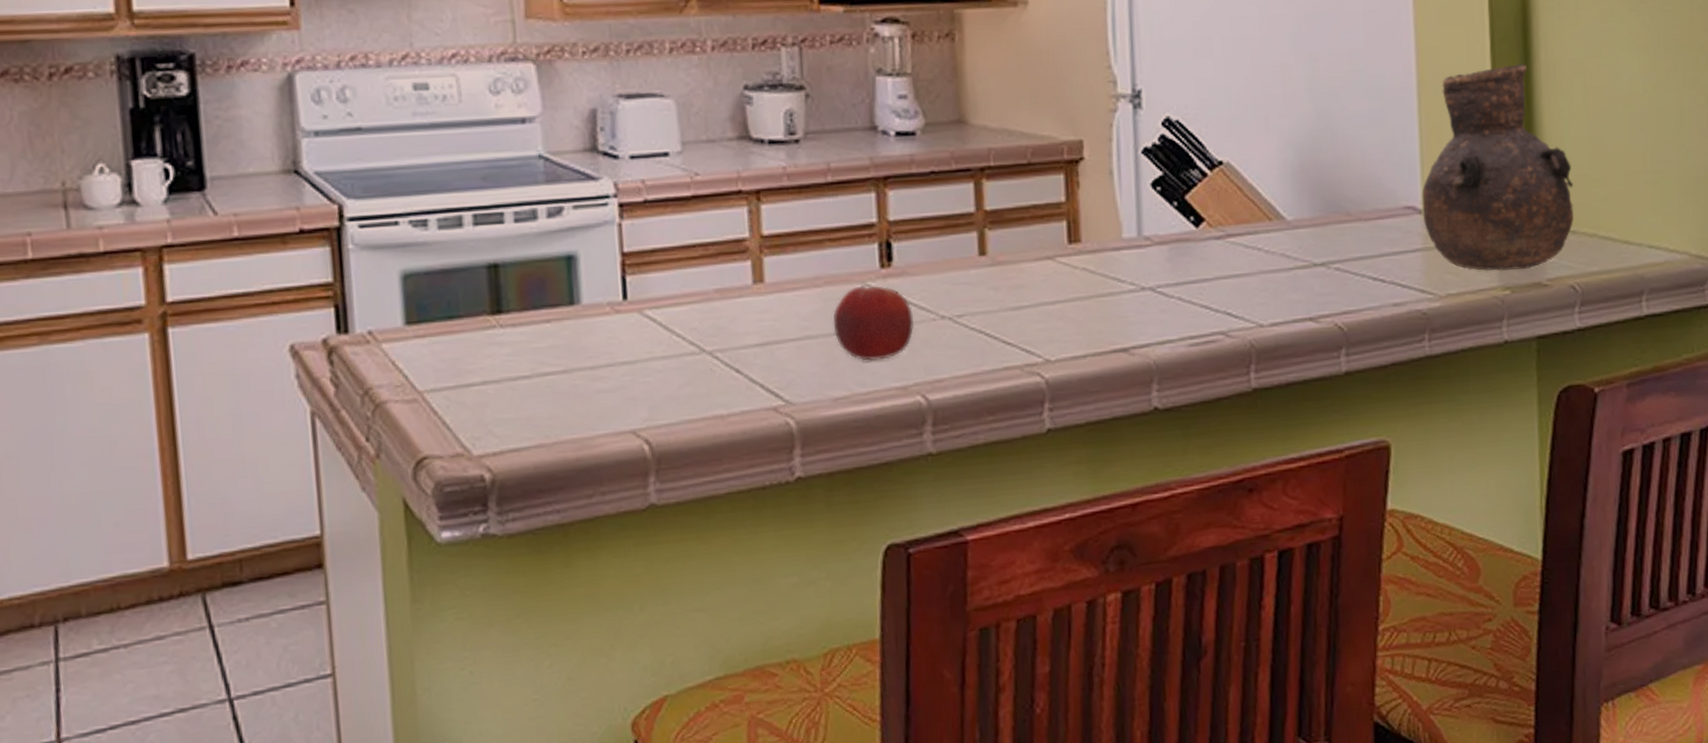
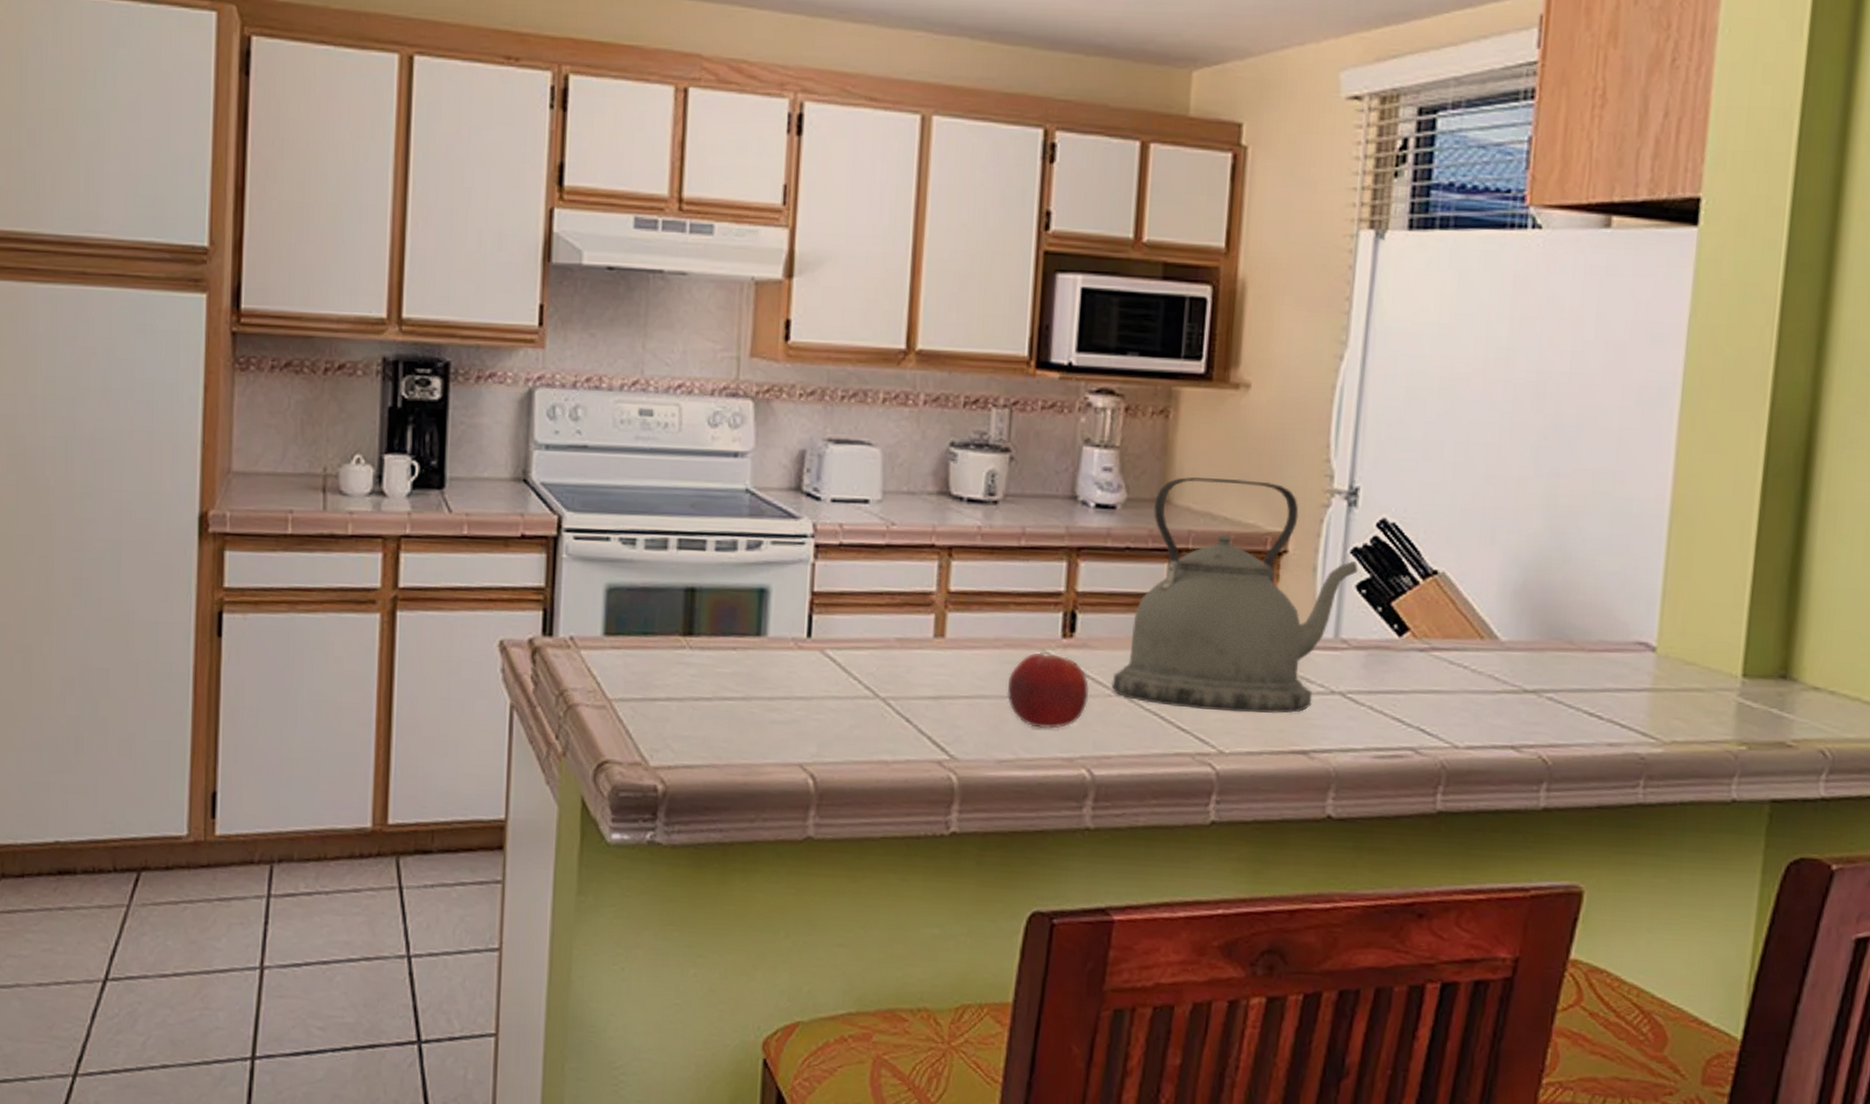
kettle: none [934,93,1151,322] -> present [1111,477,1358,714]
vase: present [1421,64,1574,272] -> none [1656,502,1840,726]

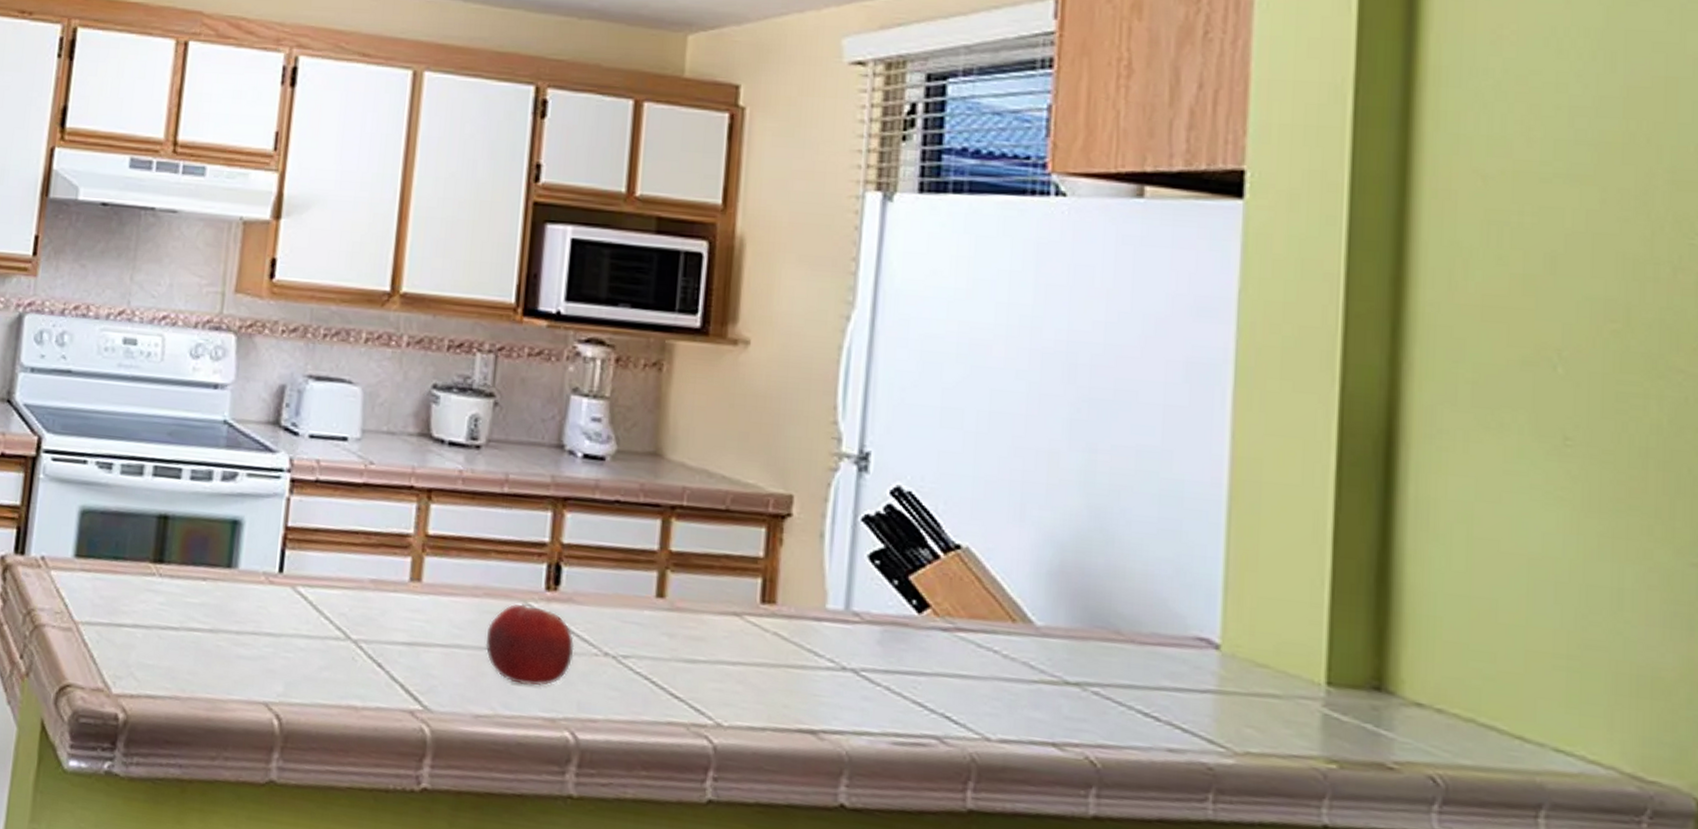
kettle: present [1111,477,1358,714] -> none [597,432,871,688]

